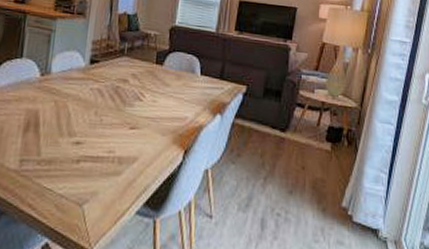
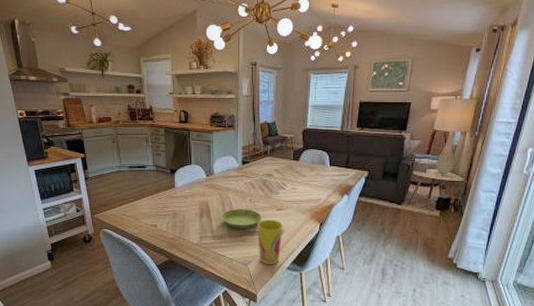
saucer: none [53,123,109,152] -> present [221,209,262,229]
cup: none [99,140,137,207] -> present [258,219,283,265]

